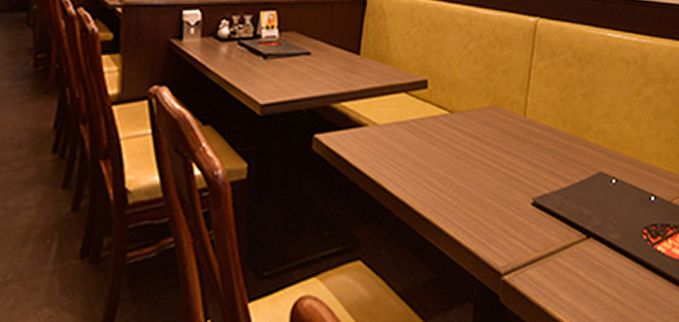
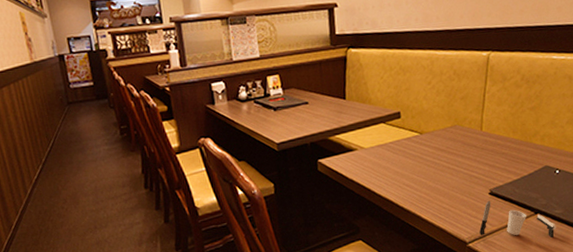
cup: none [518,213,613,274] -> present [479,200,557,238]

